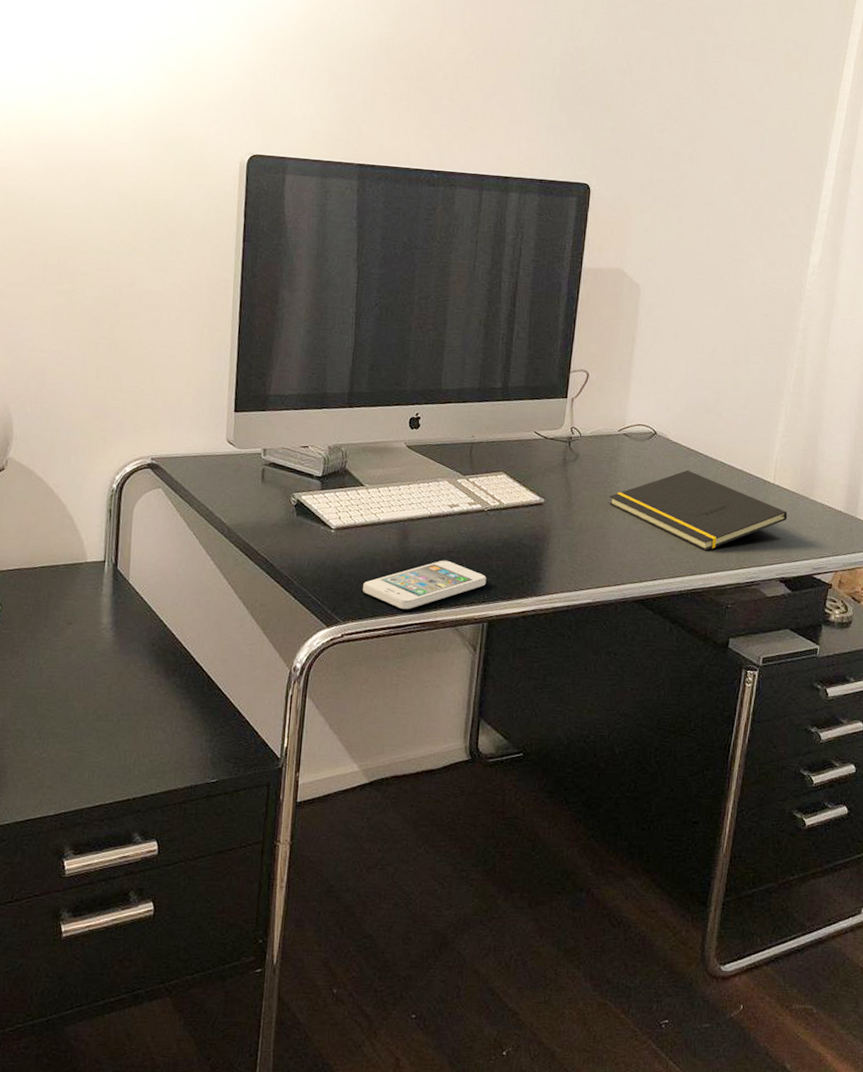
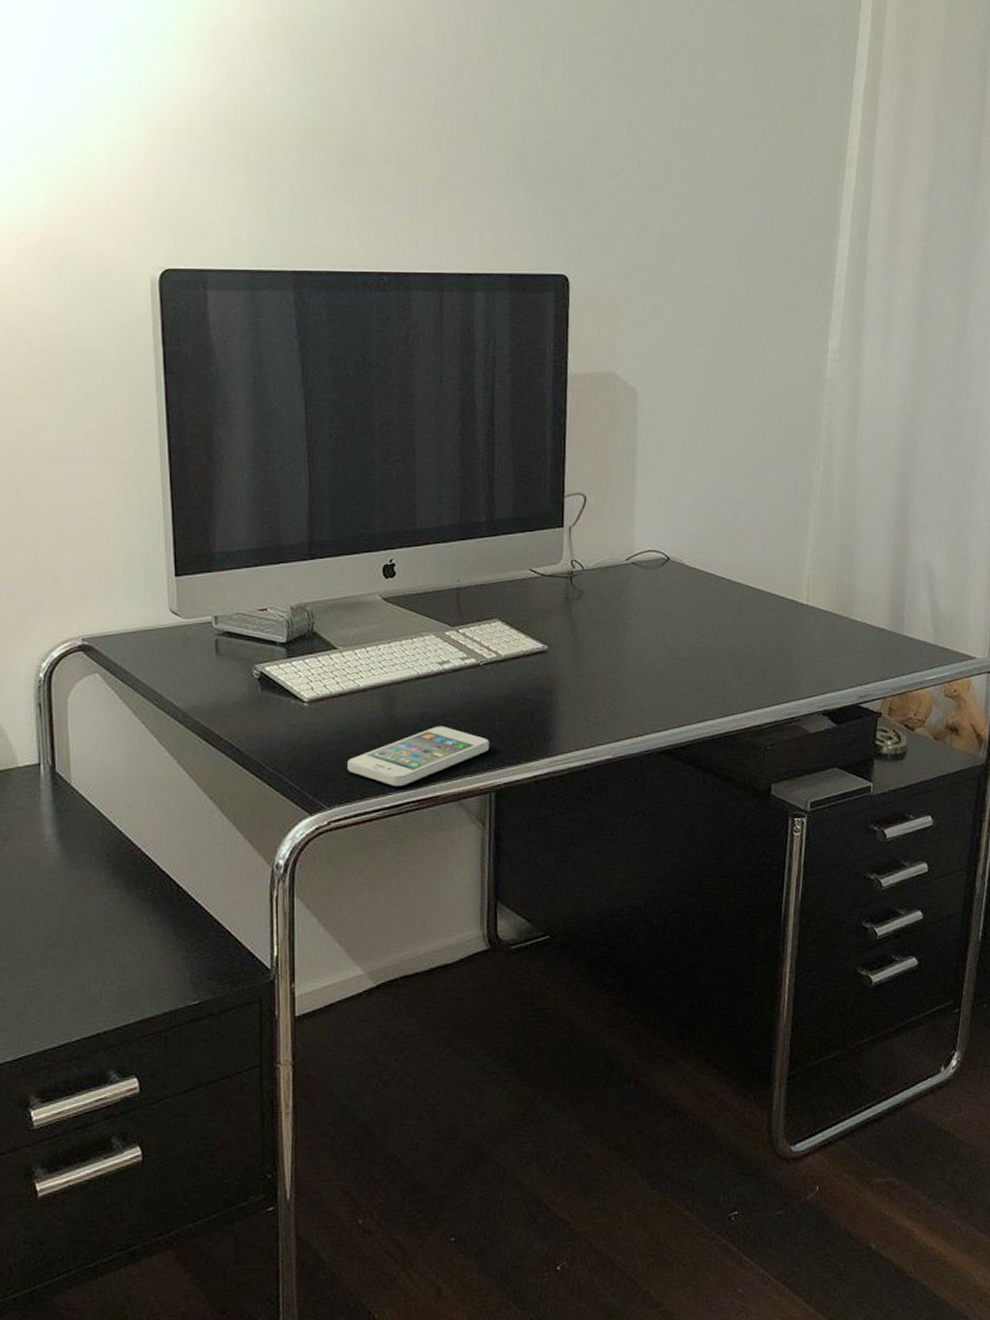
notepad: present [609,470,788,551] -> none [622,597,826,688]

